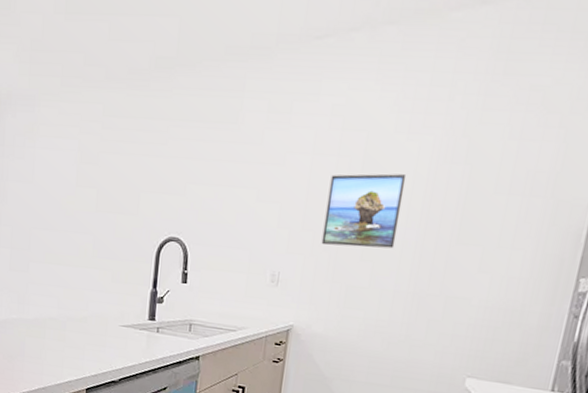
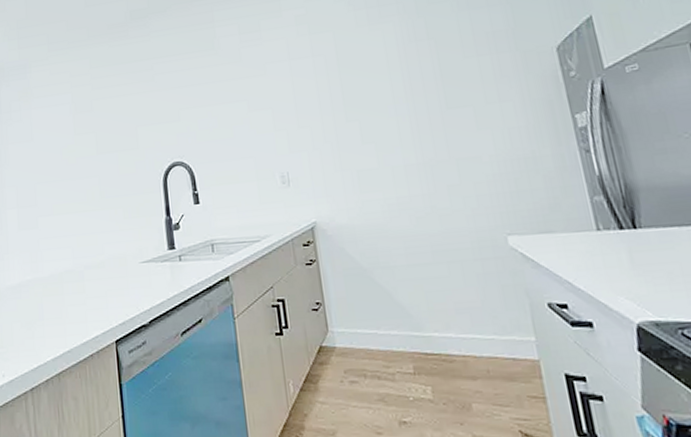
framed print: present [321,173,407,249] -> none [311,59,390,137]

